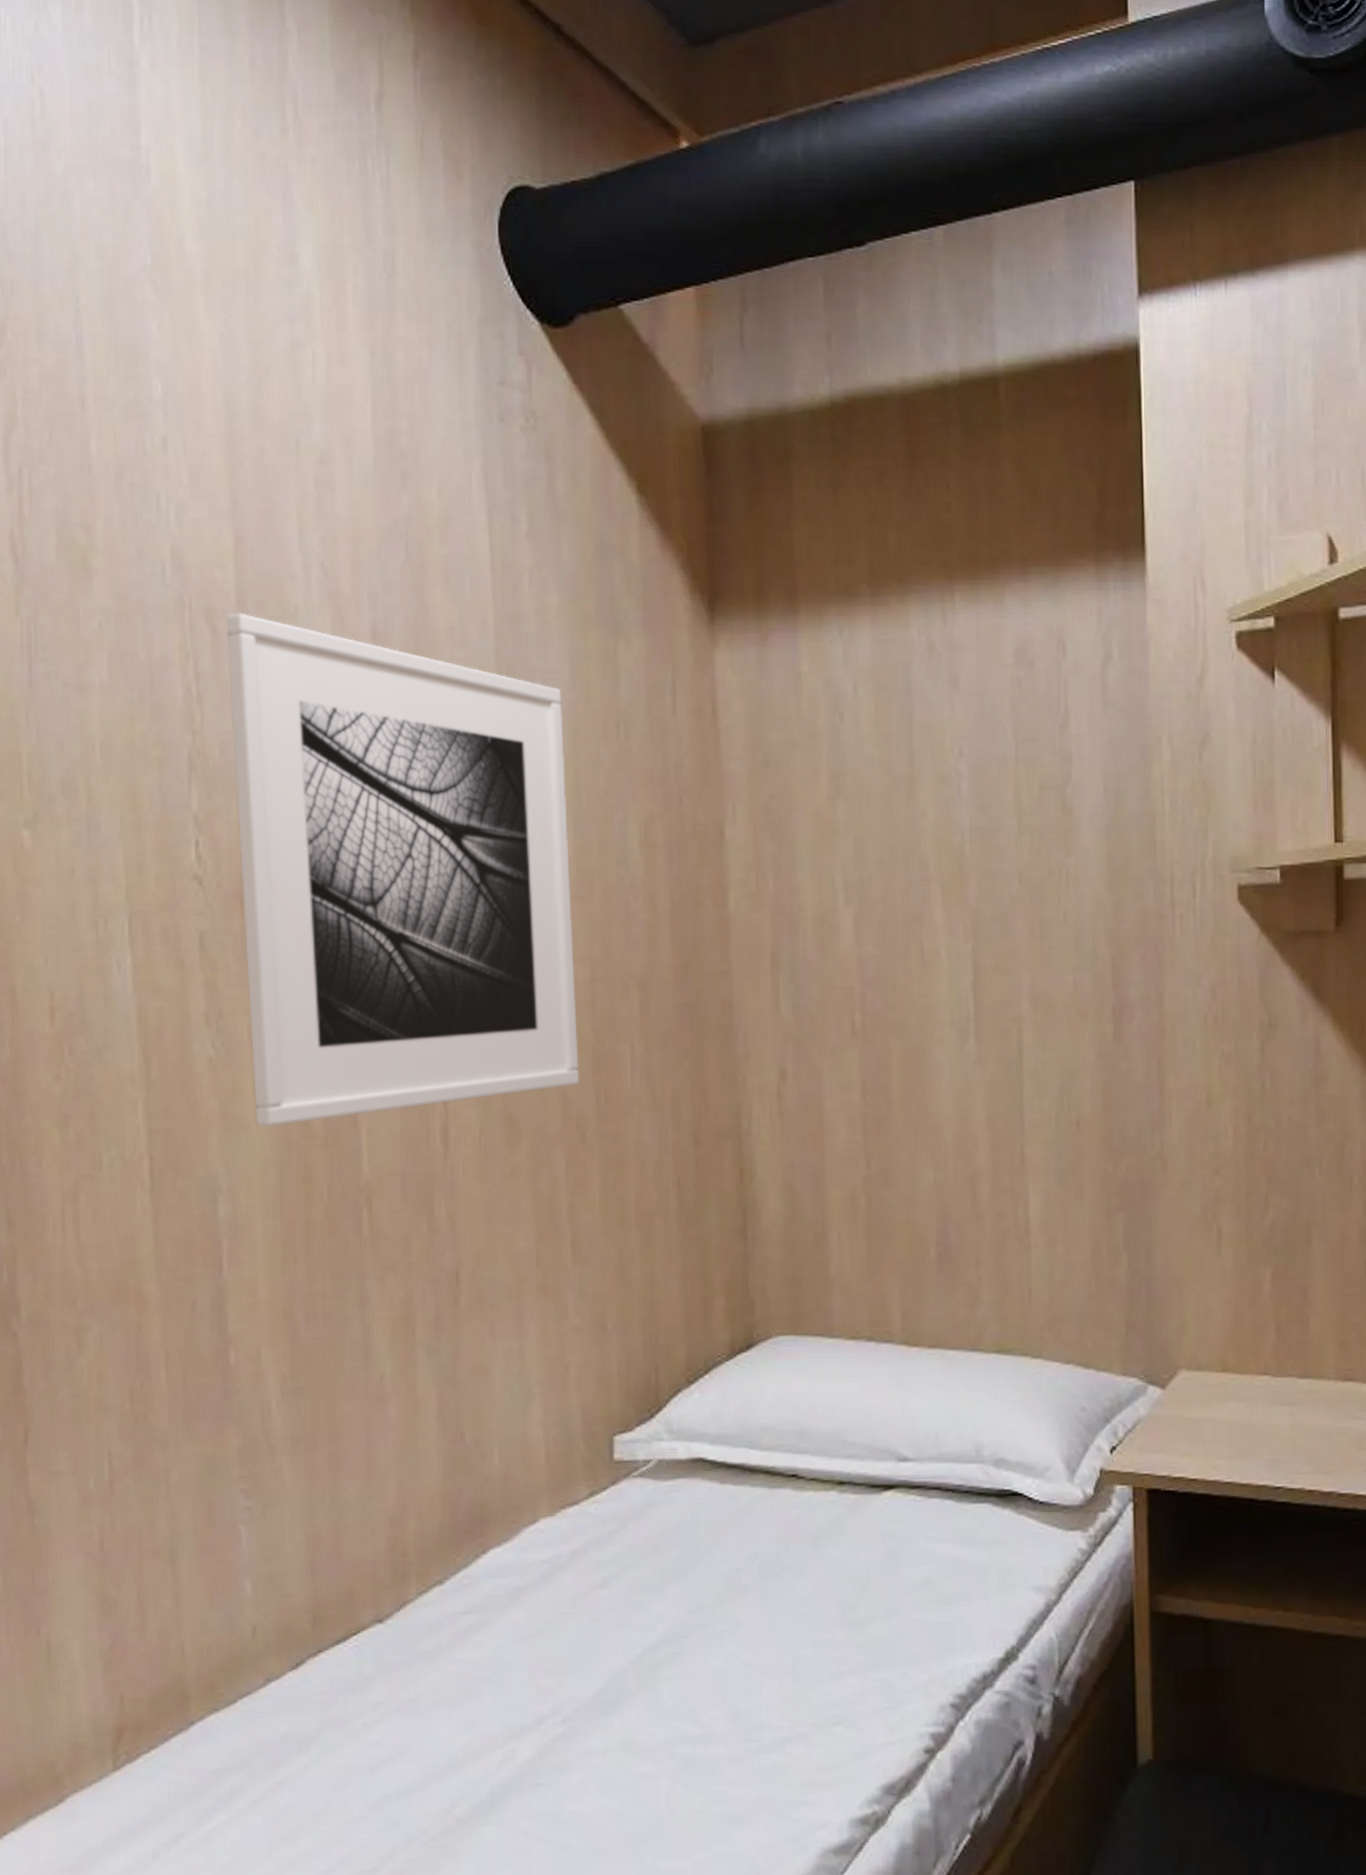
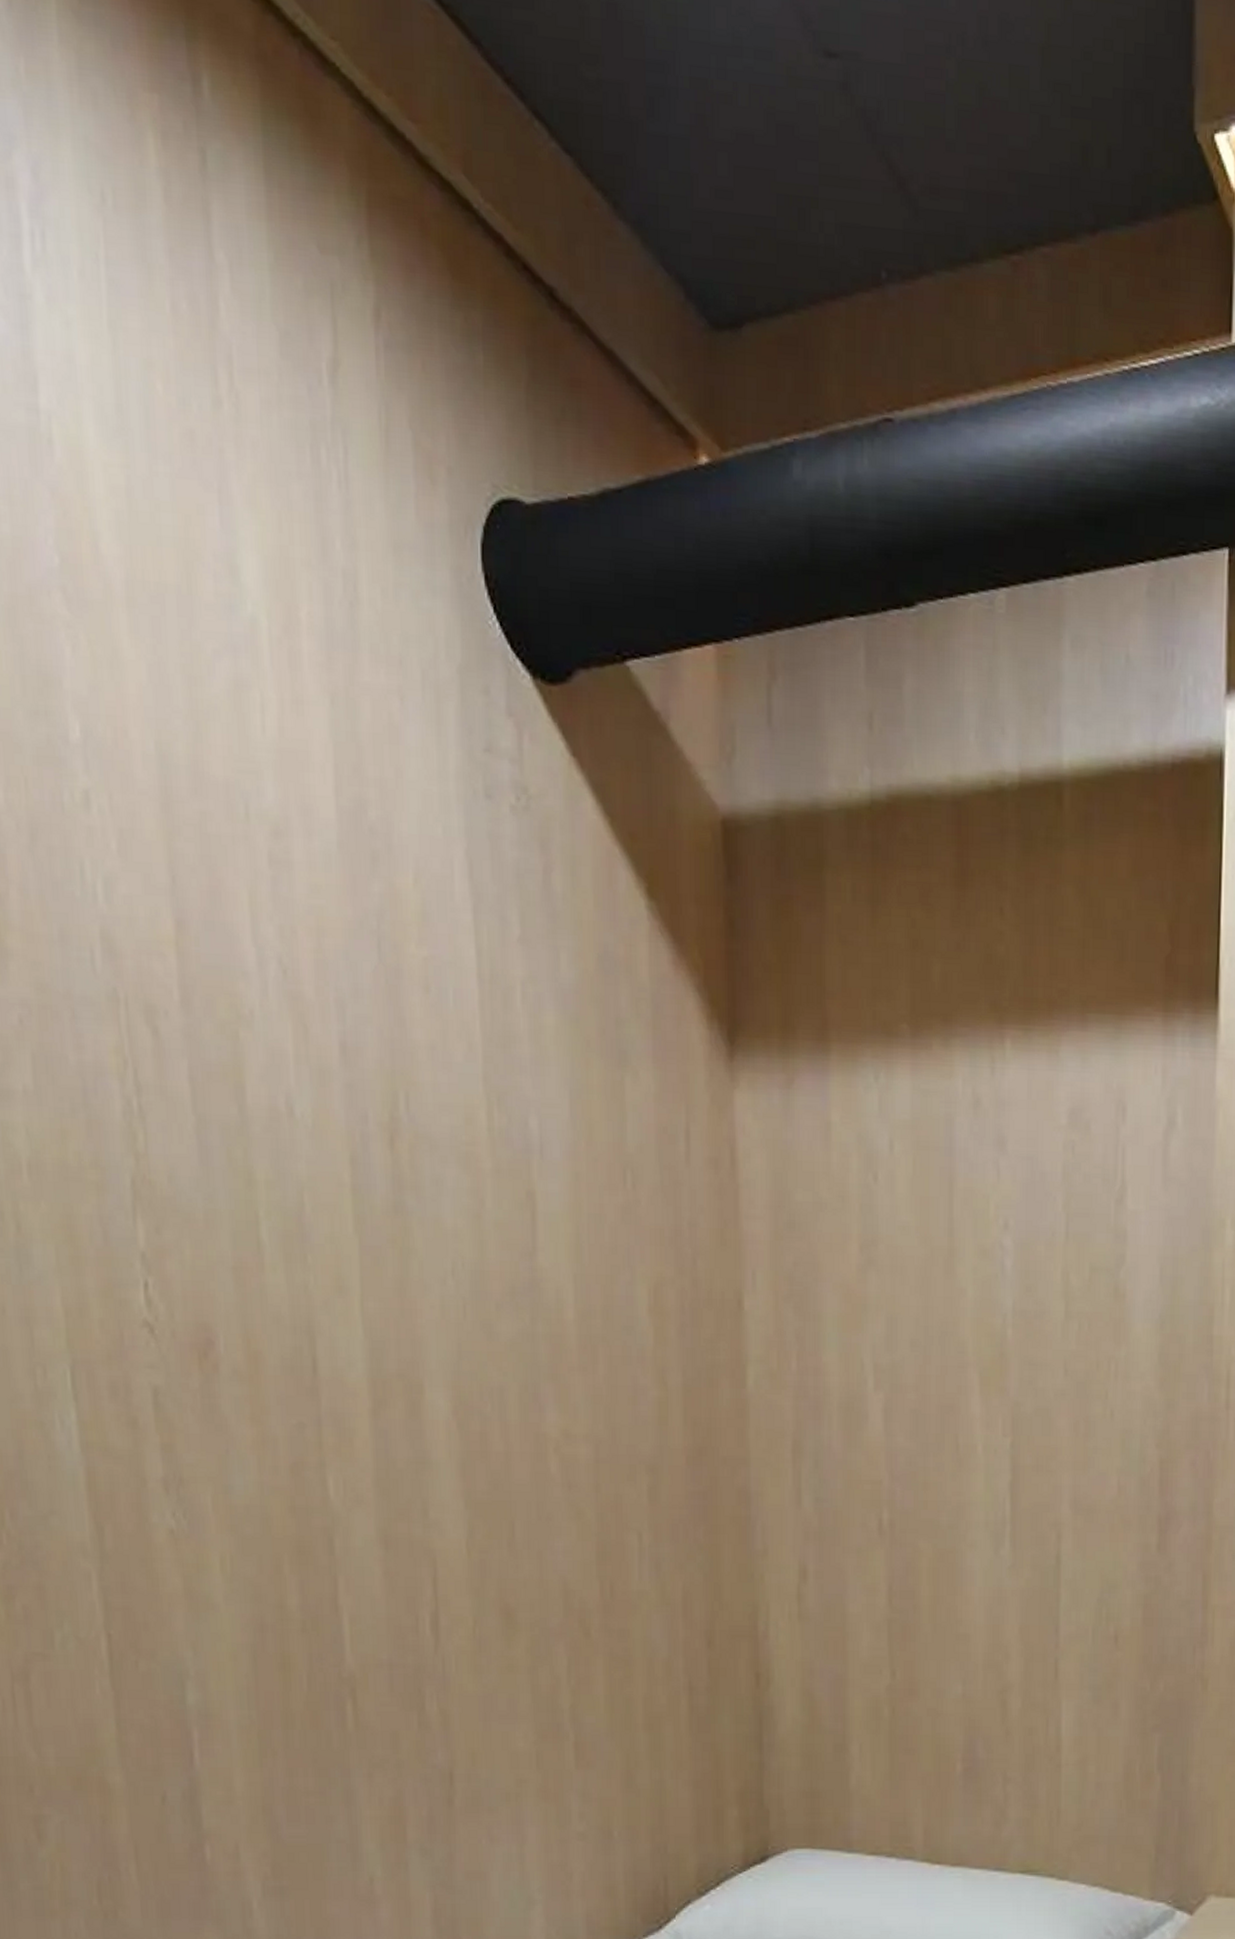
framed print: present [226,613,579,1127] -> none [169,1014,582,1608]

